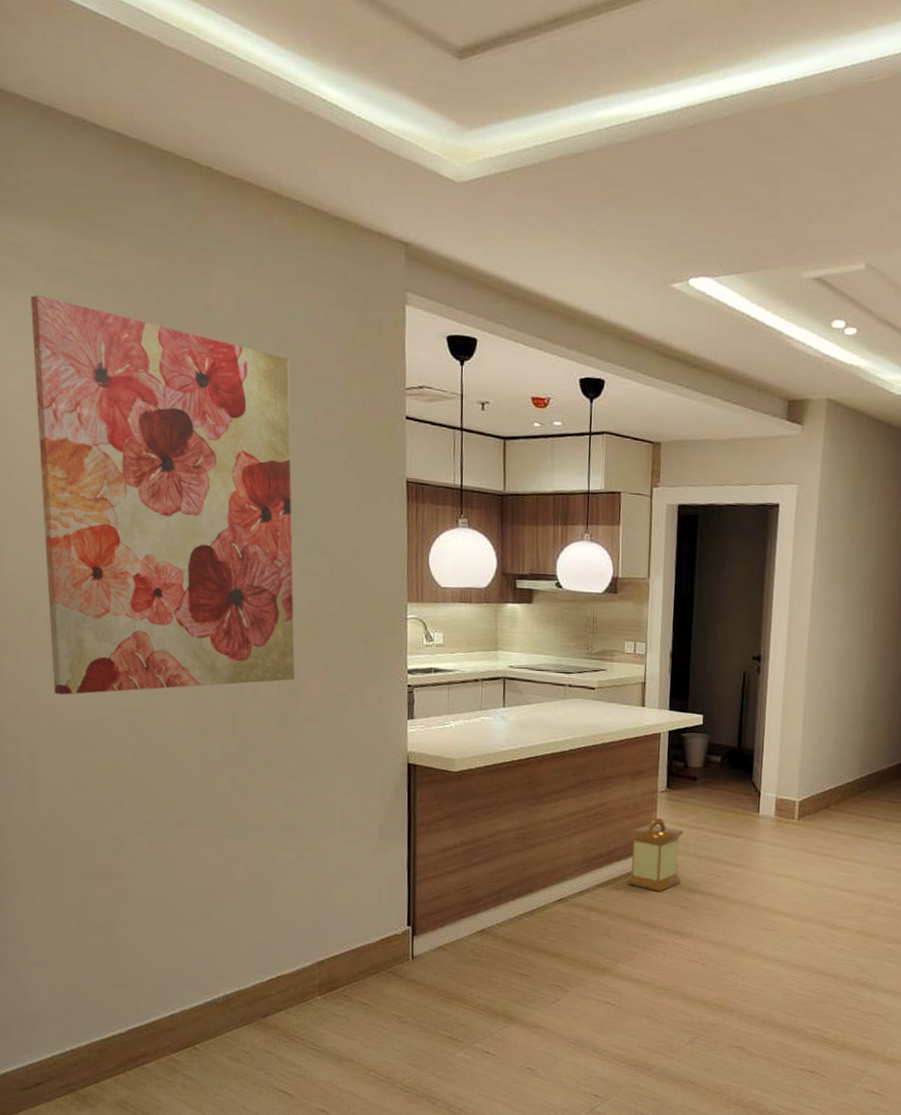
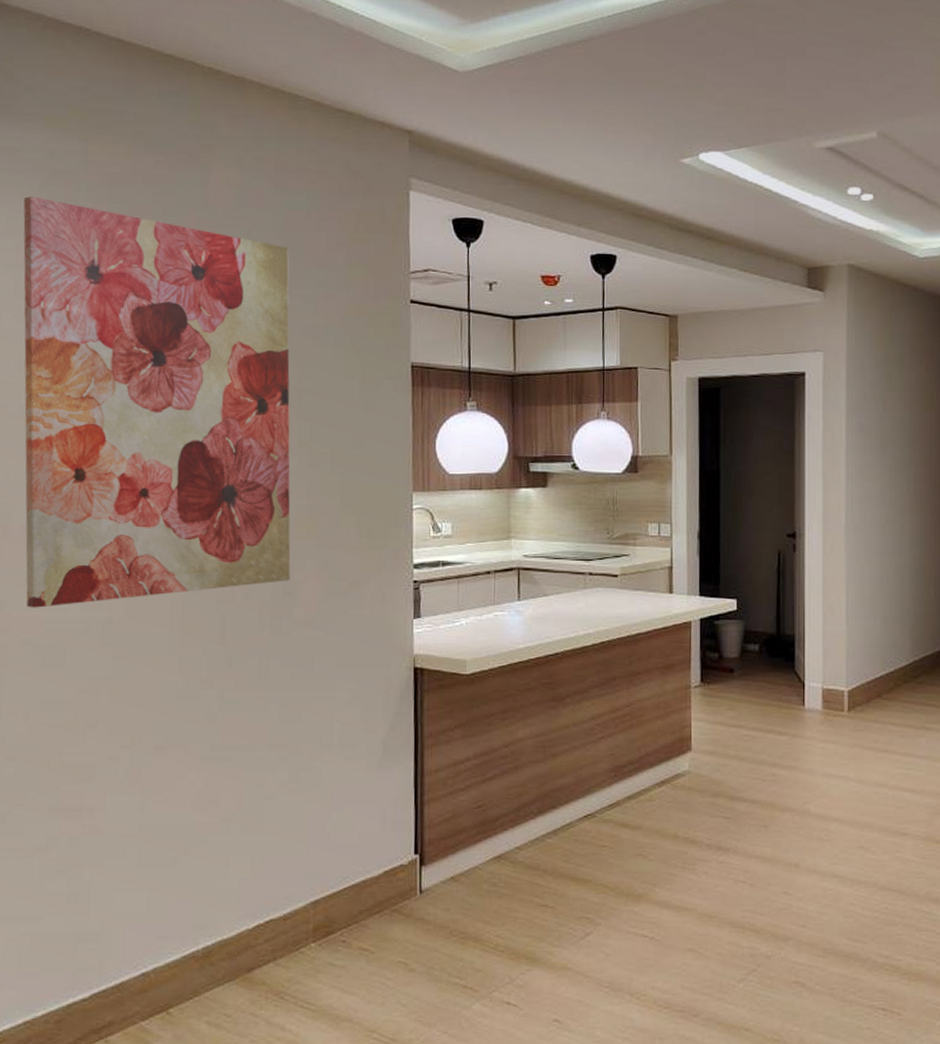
lantern: present [626,817,683,892] -> none [661,716,722,801]

